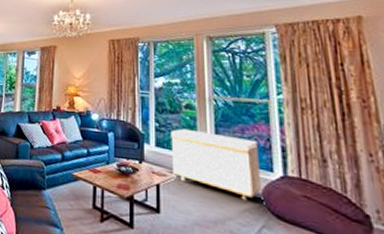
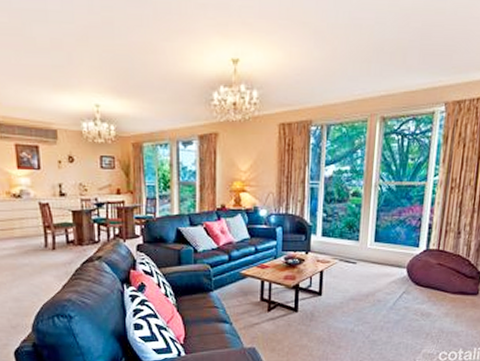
storage bench: present [171,128,261,200] -> none [336,216,411,274]

